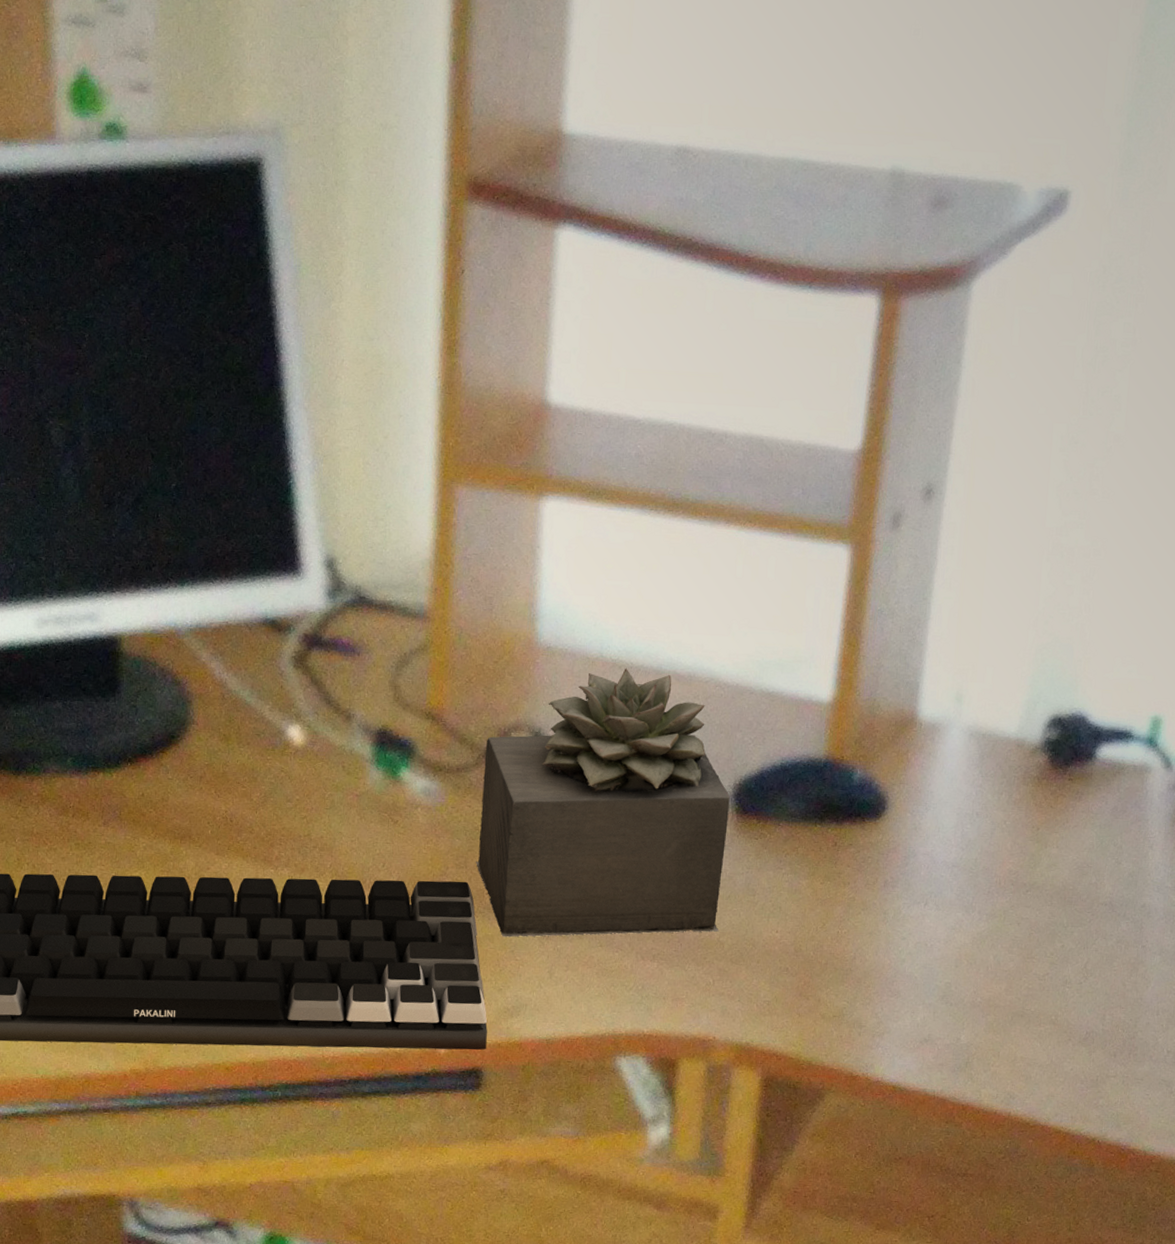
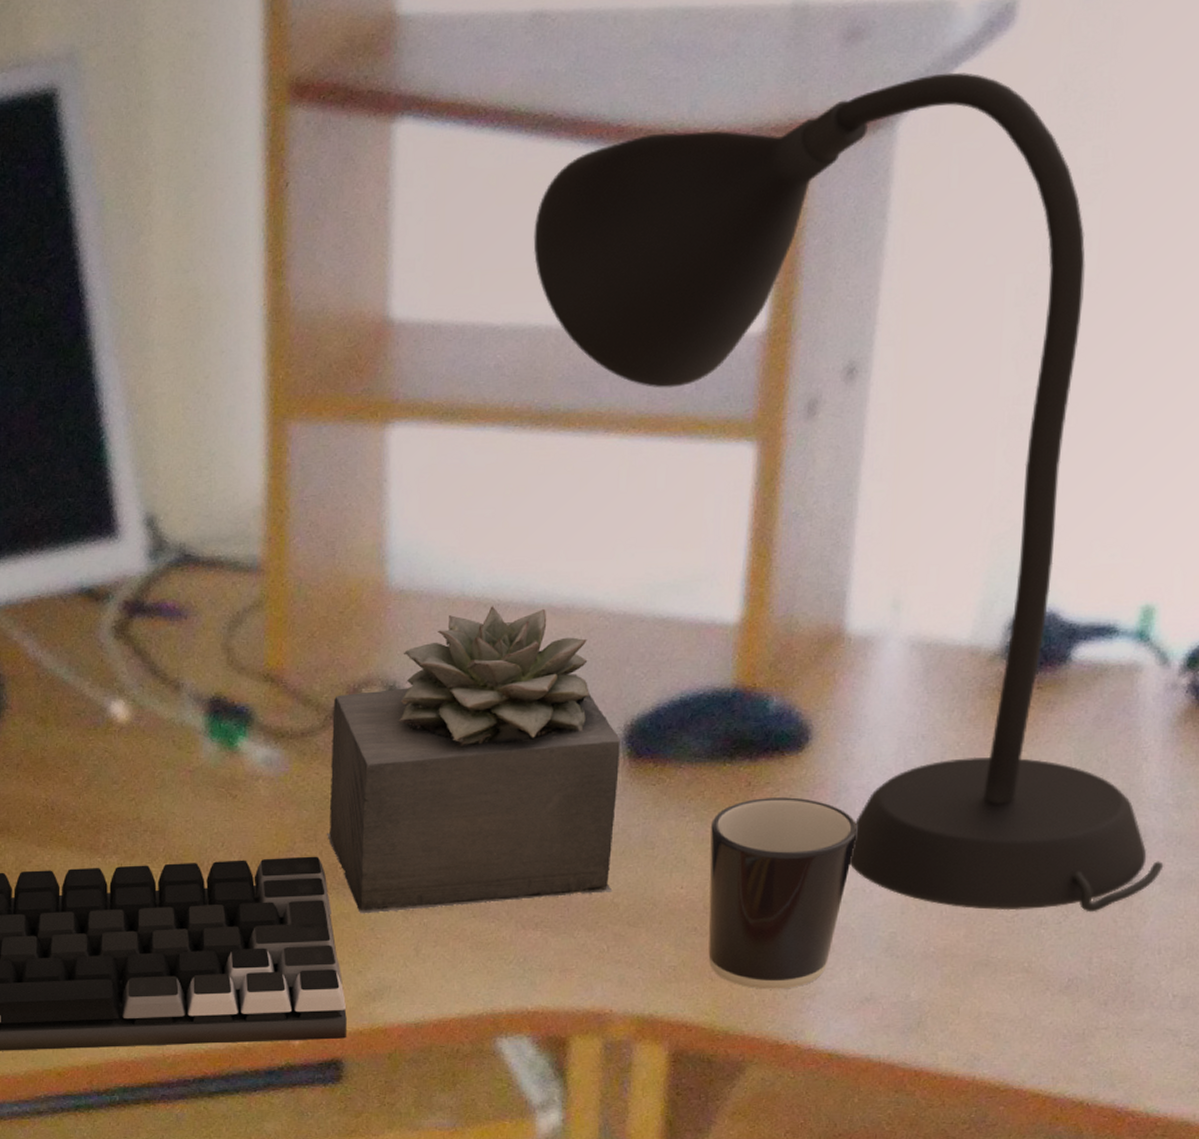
desk lamp: none [671,245,1163,976] -> present [533,72,1164,913]
mug: none [797,857,923,1027] -> present [708,797,858,989]

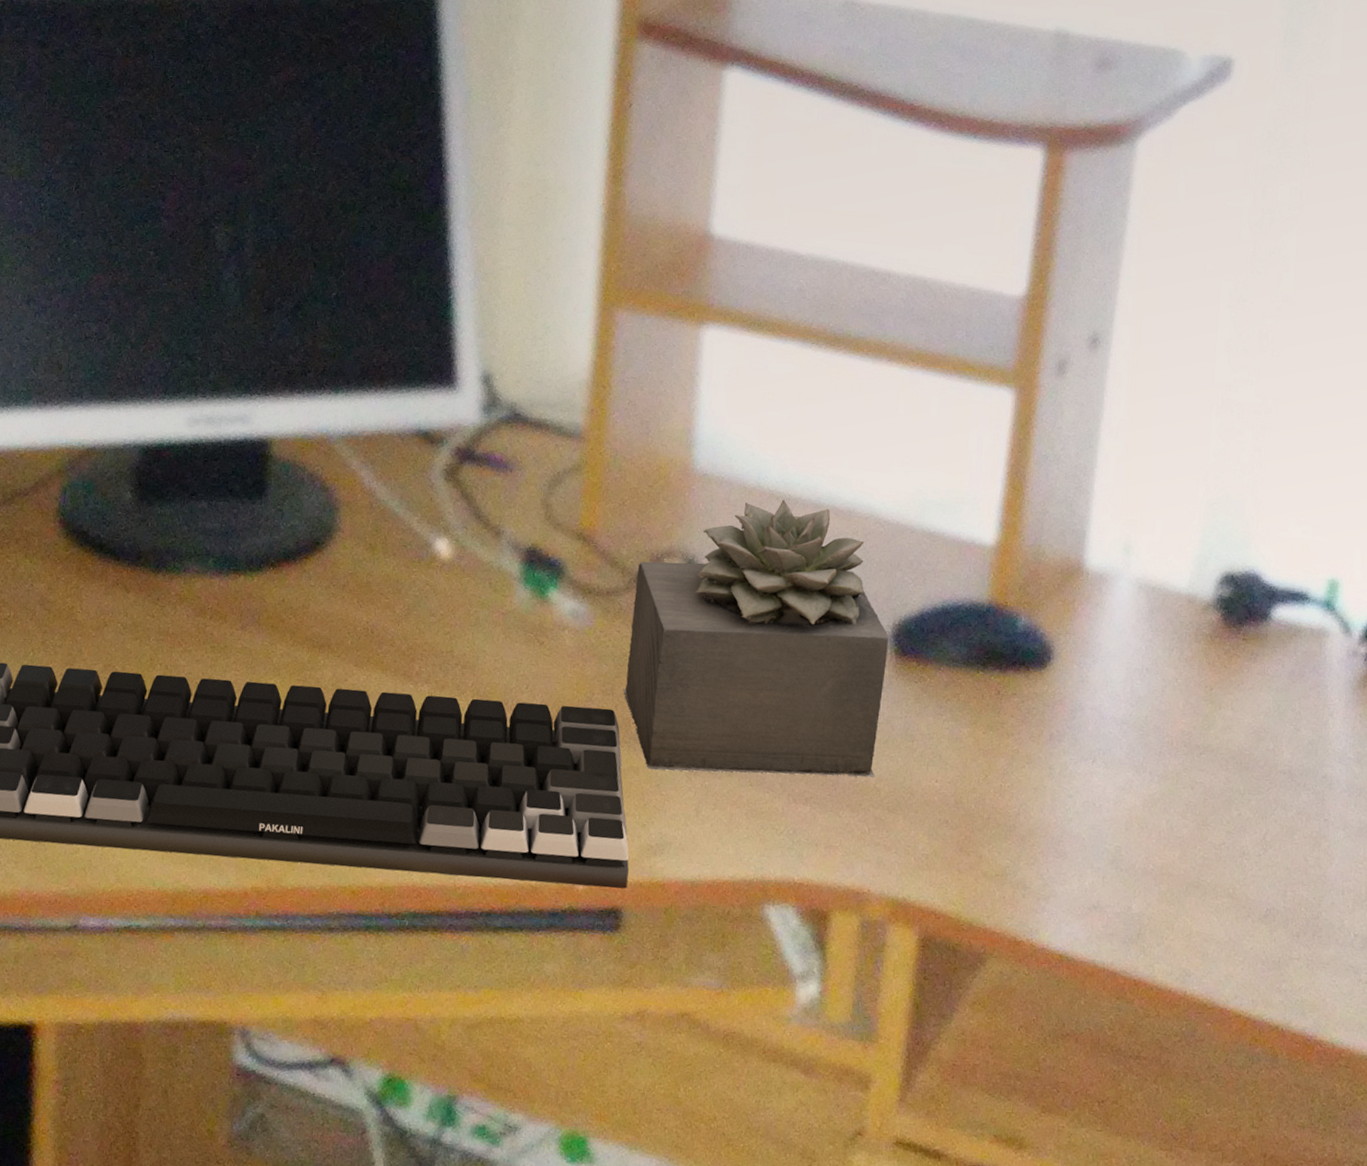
desk lamp: present [533,72,1164,913] -> none [835,106,1347,850]
mug: present [708,797,858,989] -> none [957,707,1090,888]

